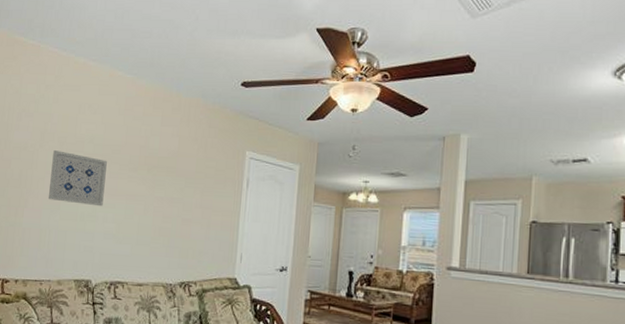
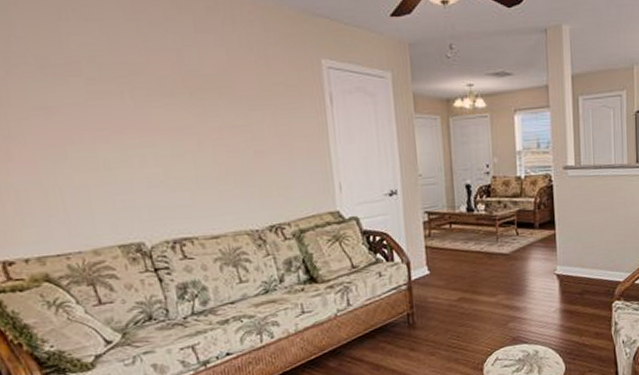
wall art: present [49,150,107,207] -> none [31,77,135,148]

